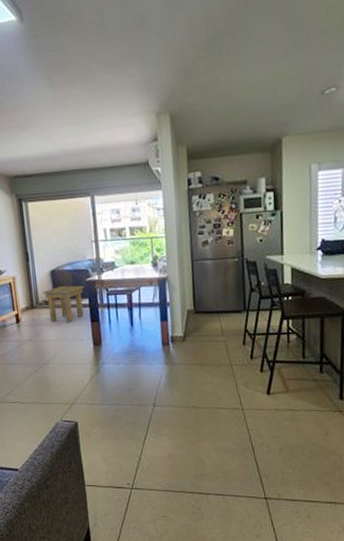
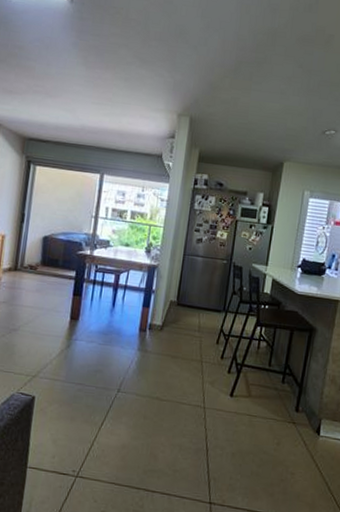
side table: present [42,285,85,323] -> none [30,253,75,293]

